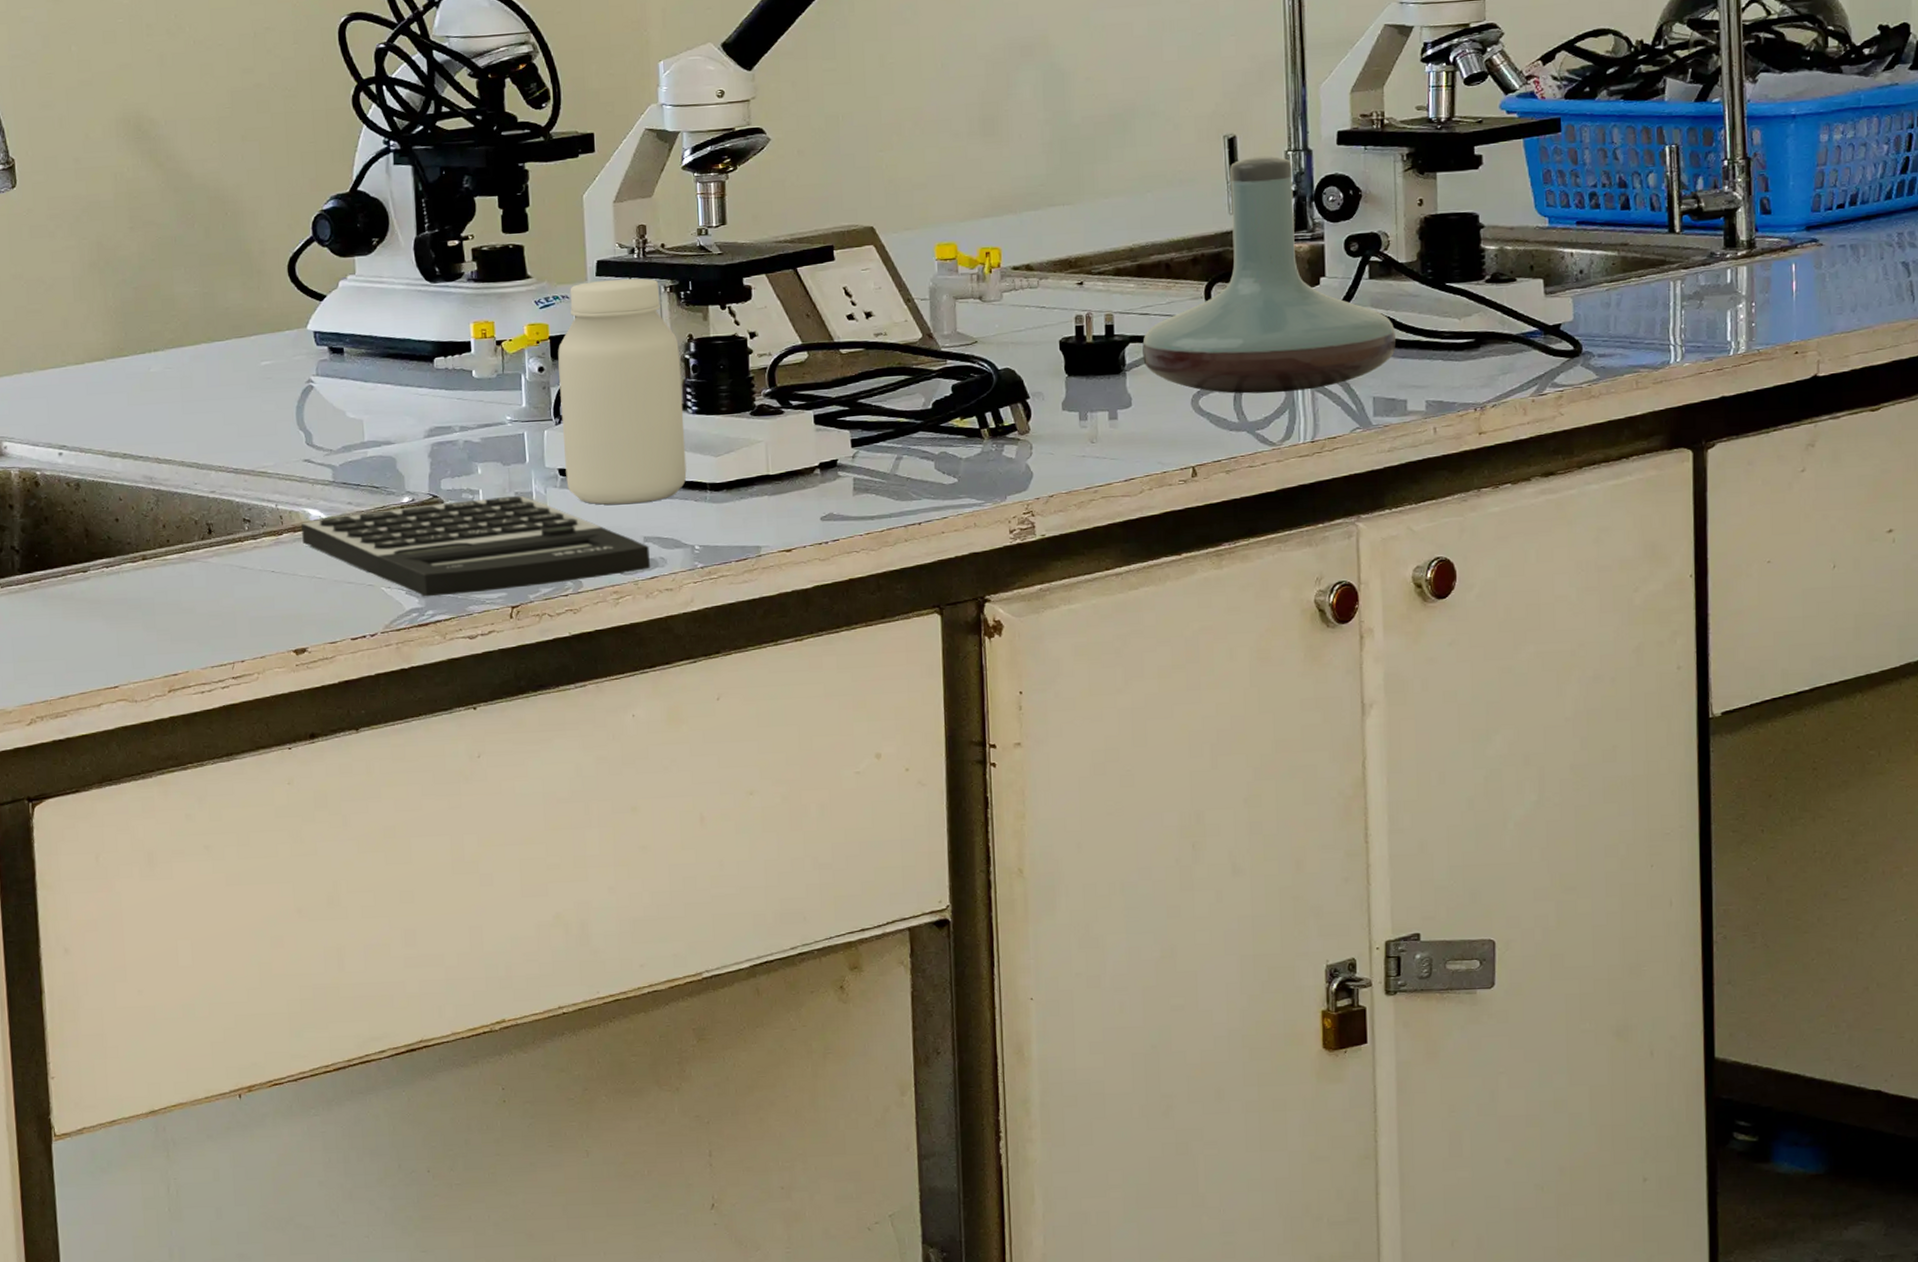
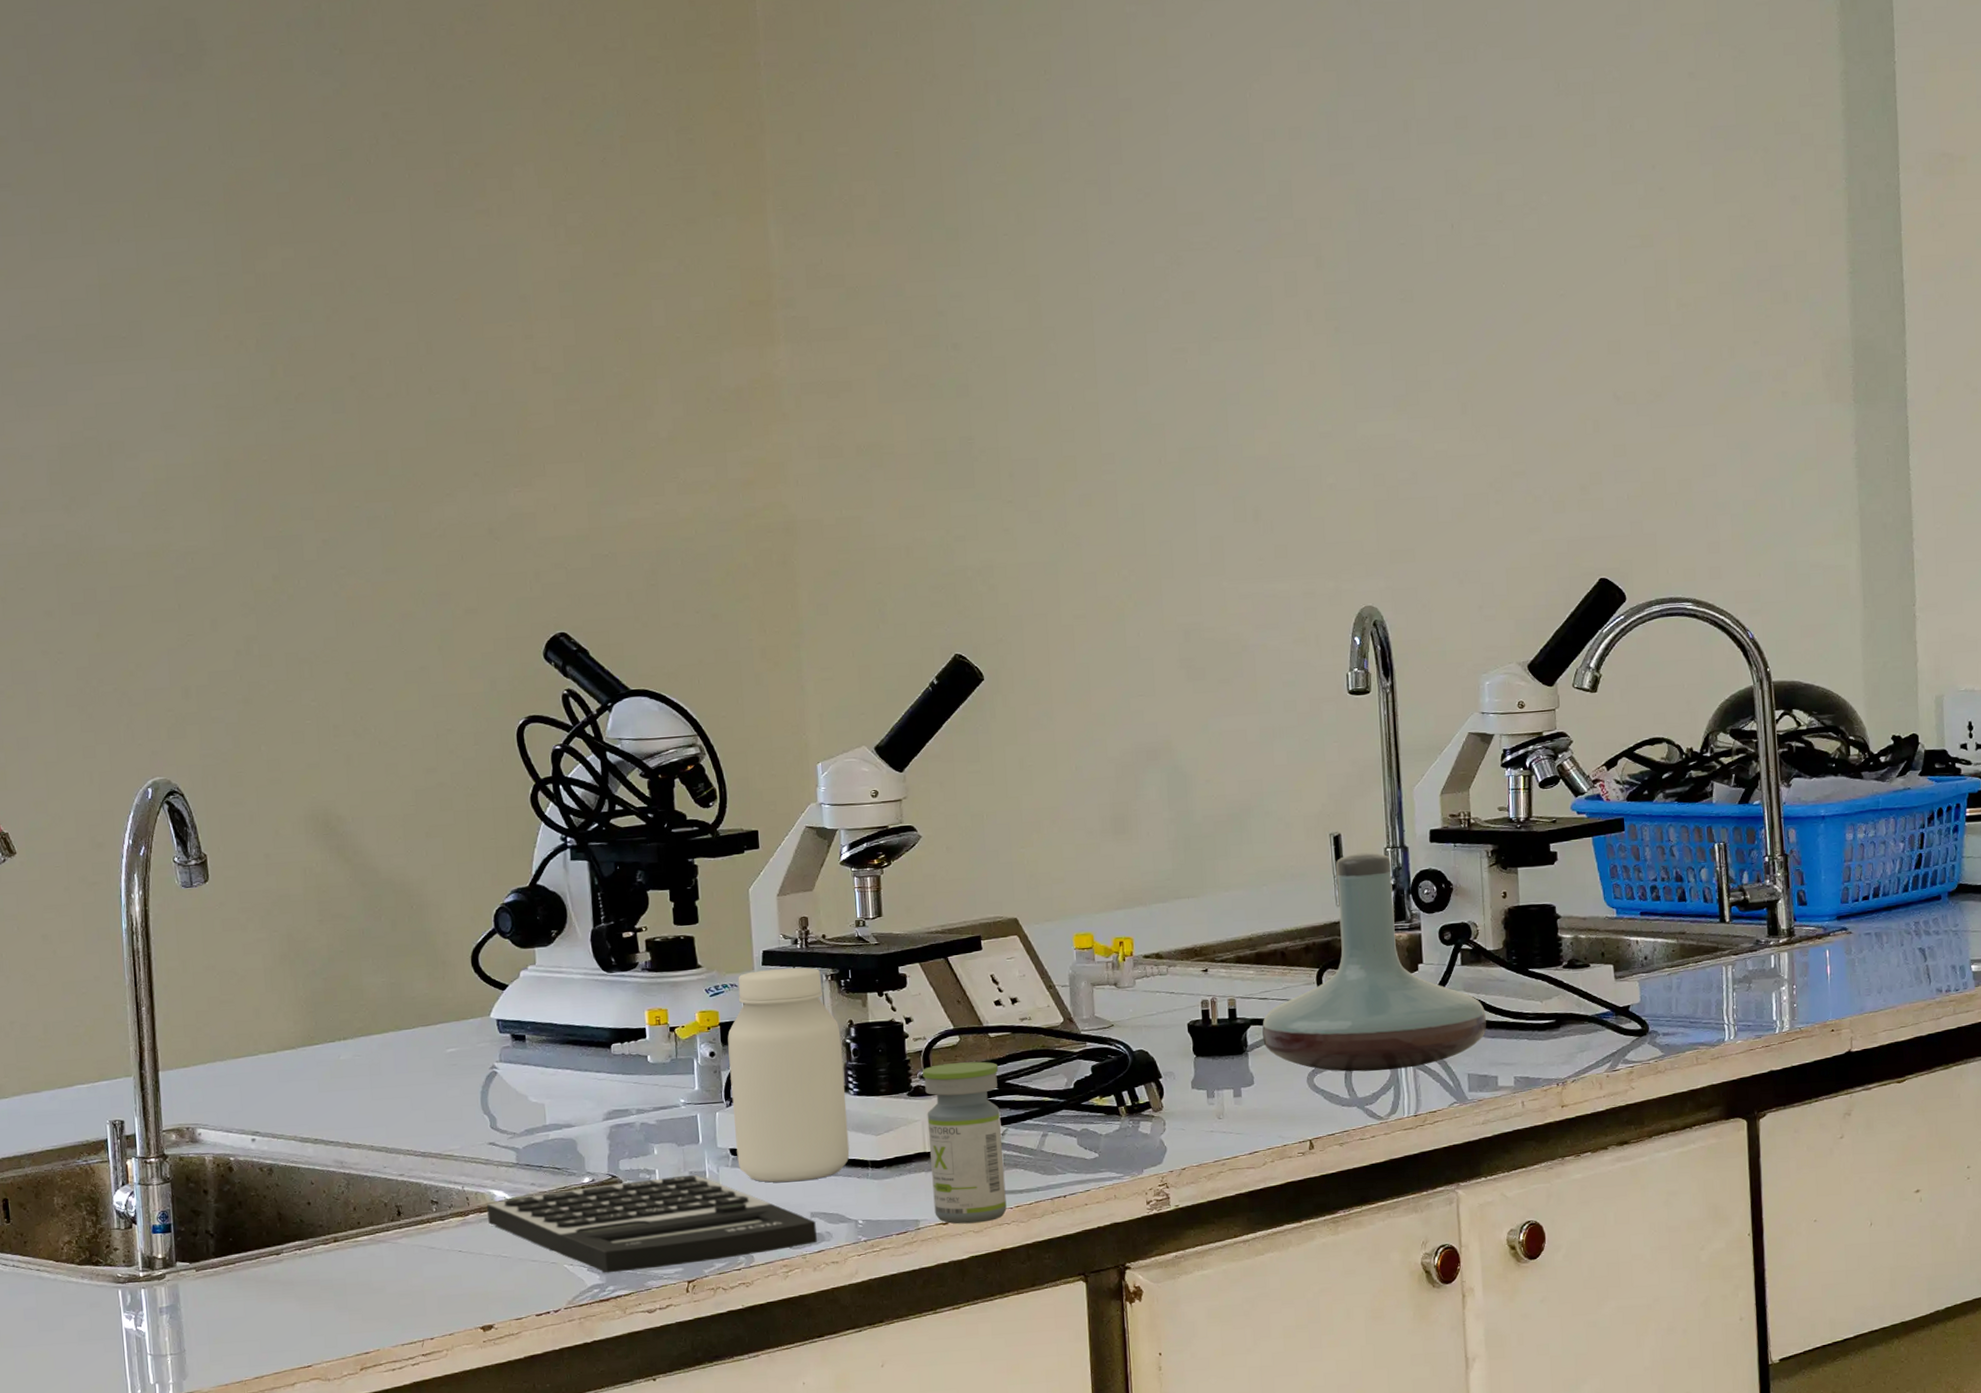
medicine bottle: none [766,379,856,552] -> present [922,1061,1007,1224]

